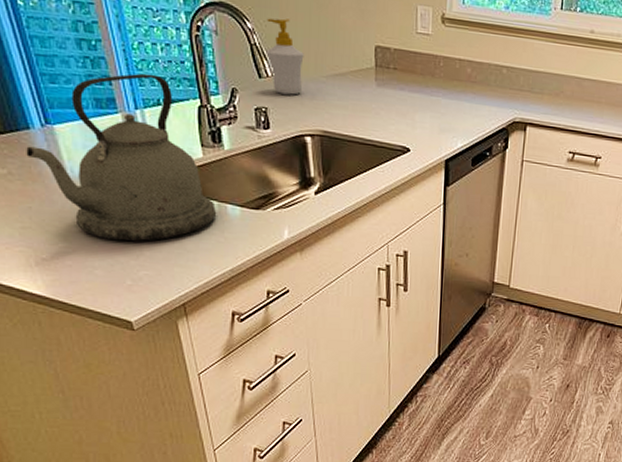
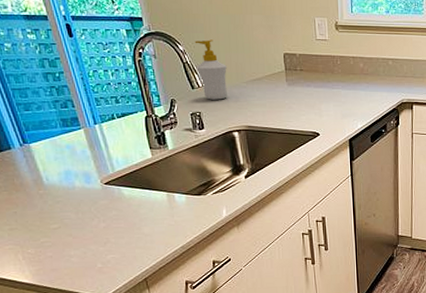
kettle: present [26,73,217,241] -> none [9,95,167,232]

